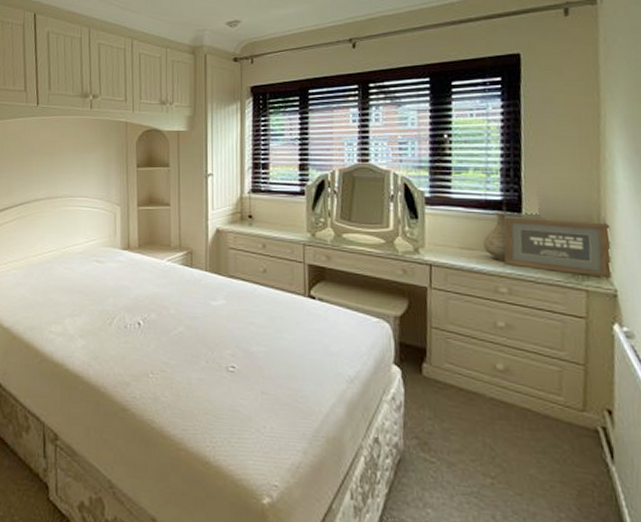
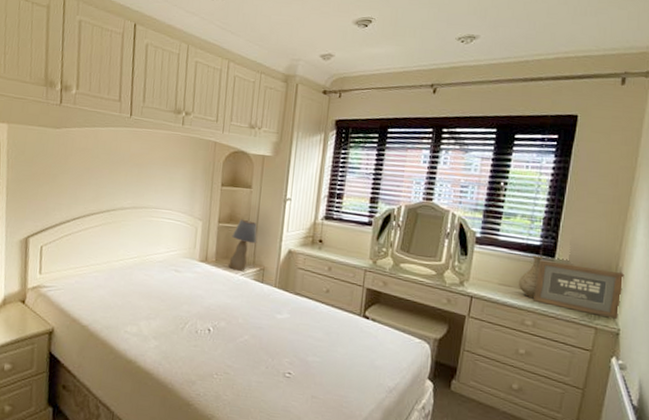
table lamp: none [153,200,181,258] -> present [228,219,257,273]

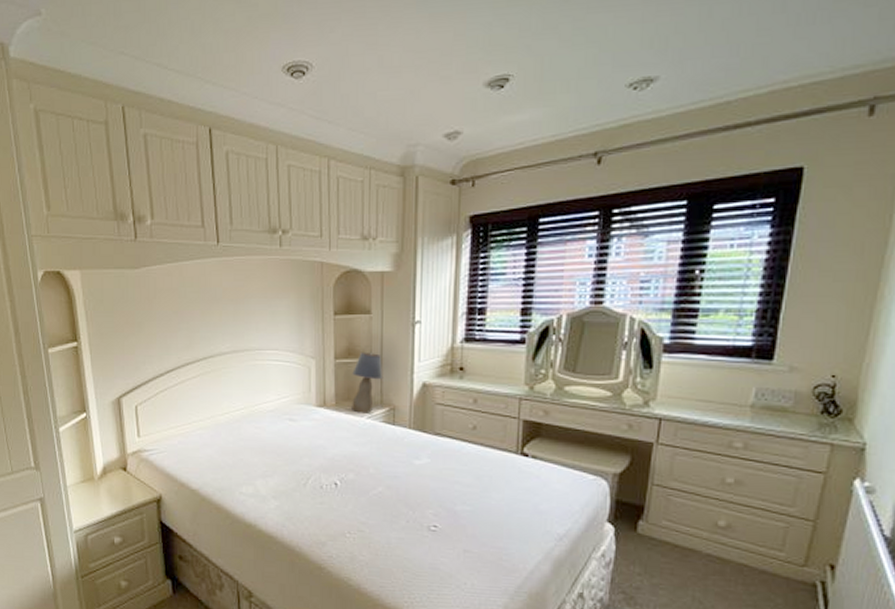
vase: present [519,255,544,299] -> none [724,360,758,415]
picture frame: present [533,260,624,319] -> none [744,365,873,430]

